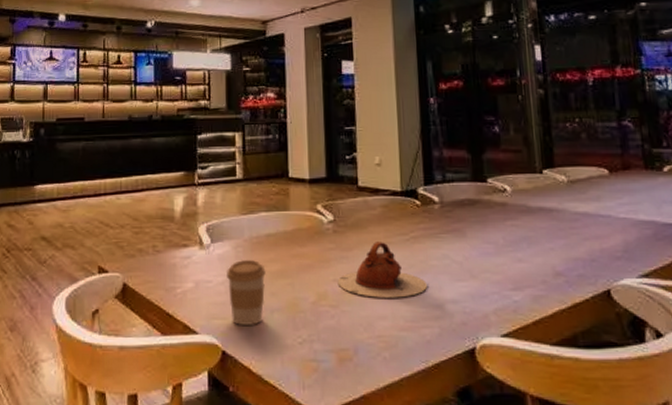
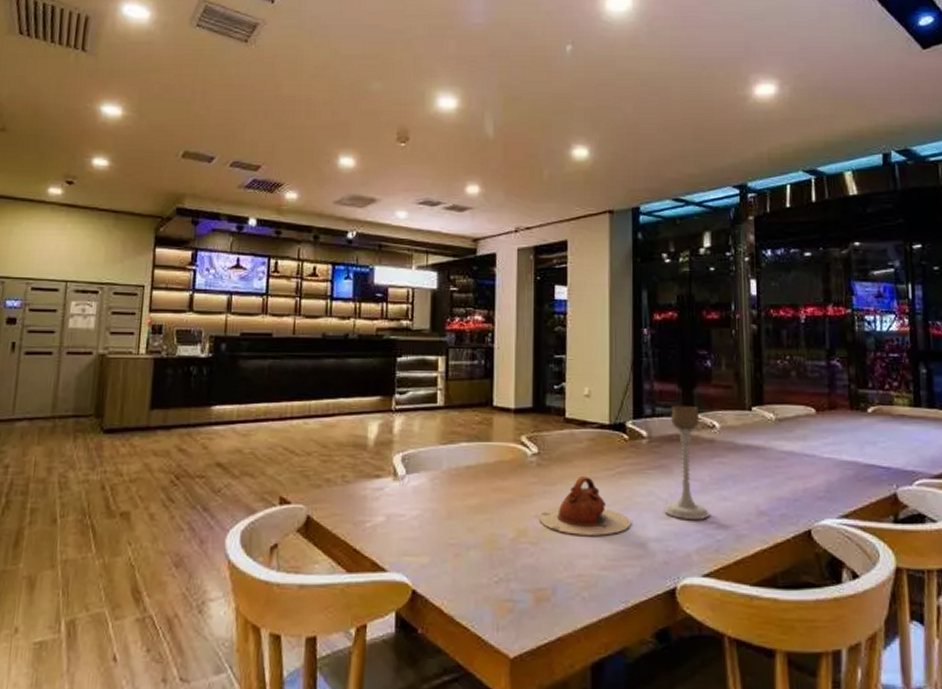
coffee cup: present [225,260,266,325] -> none [420,493,463,563]
candle holder: none [459,170,505,281] -> present [664,405,709,519]

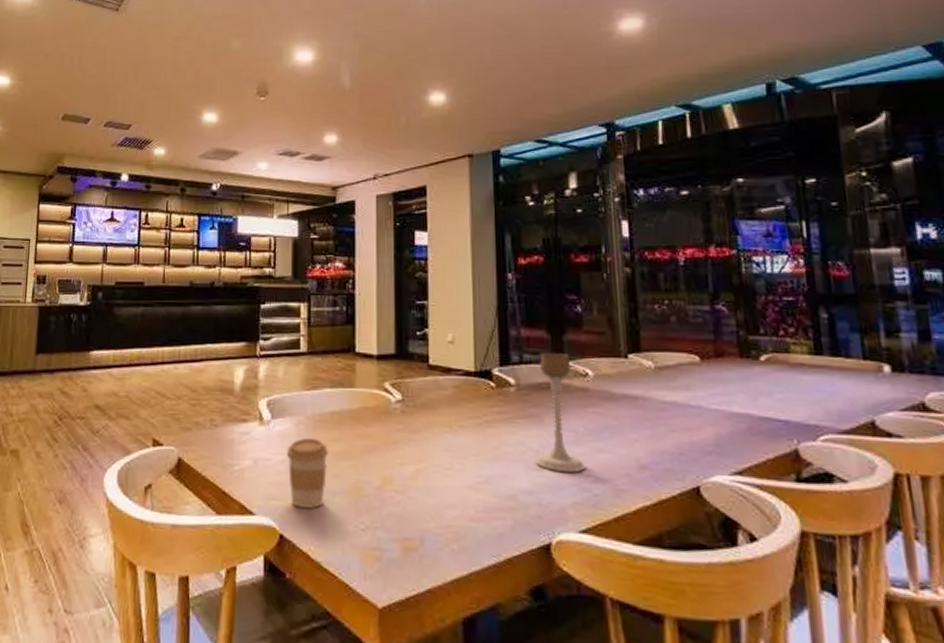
coffee cup: none [420,493,463,563] -> present [286,438,328,508]
teapot: present [539,476,630,536] -> none [404,424,500,486]

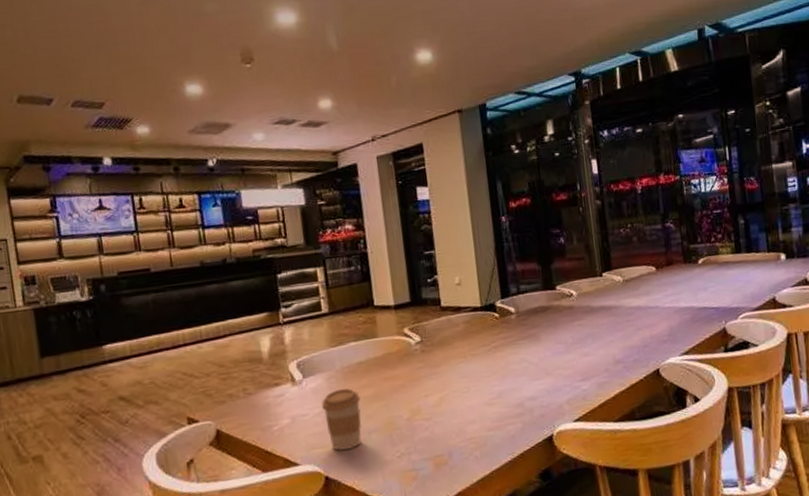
candle holder: present [535,352,585,472] -> none [533,279,575,378]

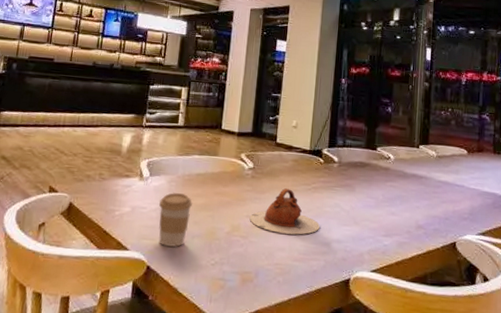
teapot: none [428,355,509,406] -> present [249,188,320,235]

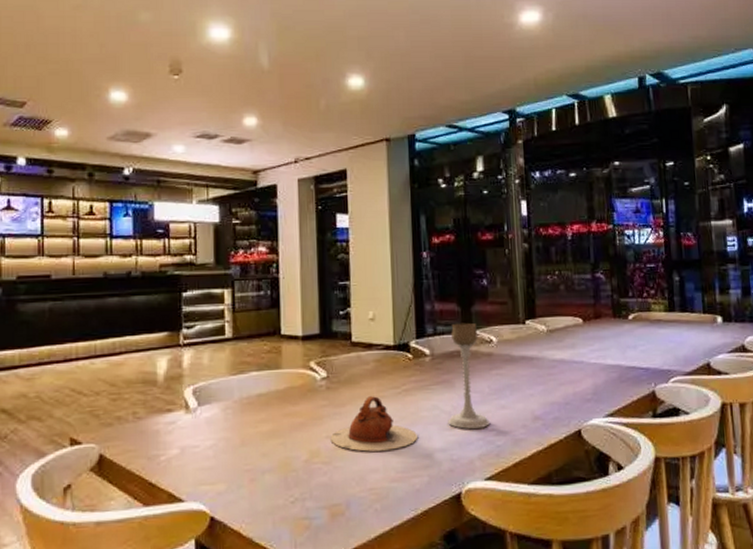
coffee cup: present [159,193,192,247] -> none [214,421,257,489]
candle holder: none [346,139,380,228] -> present [448,322,490,429]

